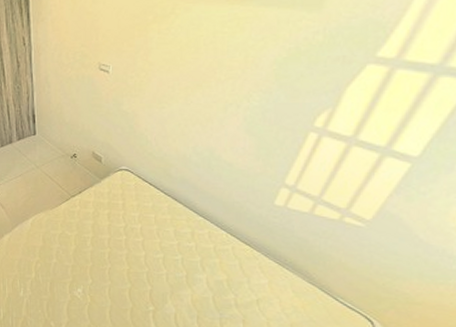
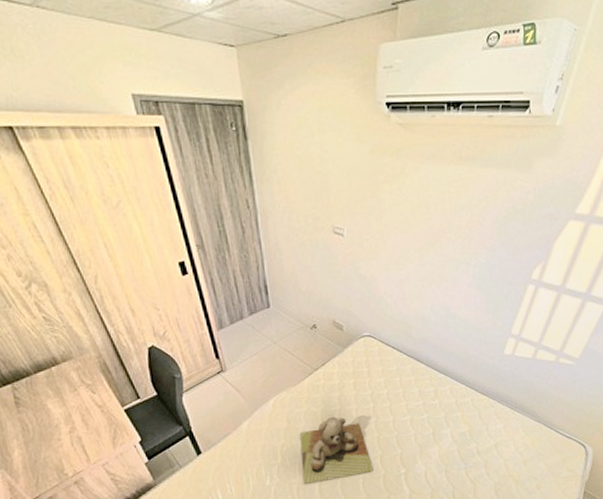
teddy bear: none [54,243,121,303] -> present [300,417,373,484]

